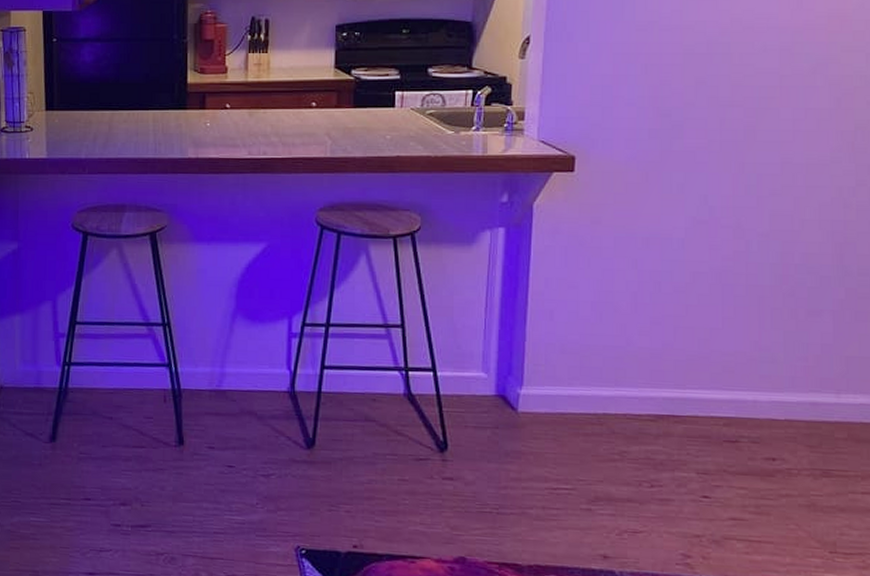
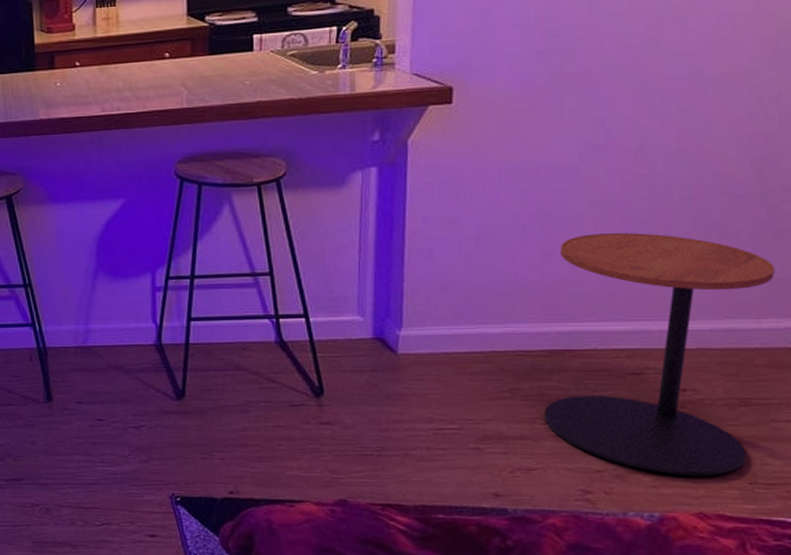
side table: none [649,304,852,544] -> present [544,233,775,477]

